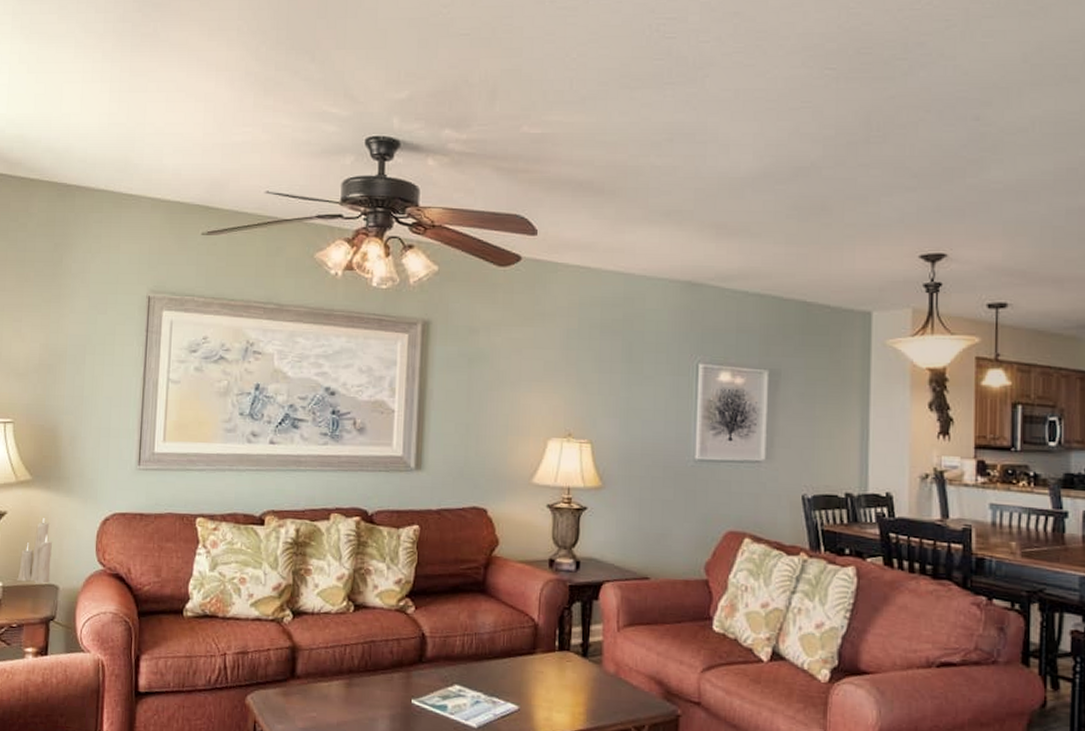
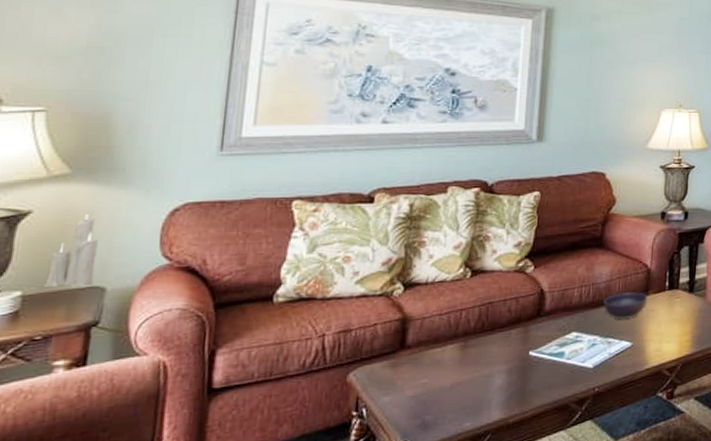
bowl: none [487,646,536,678] -> present [604,291,648,319]

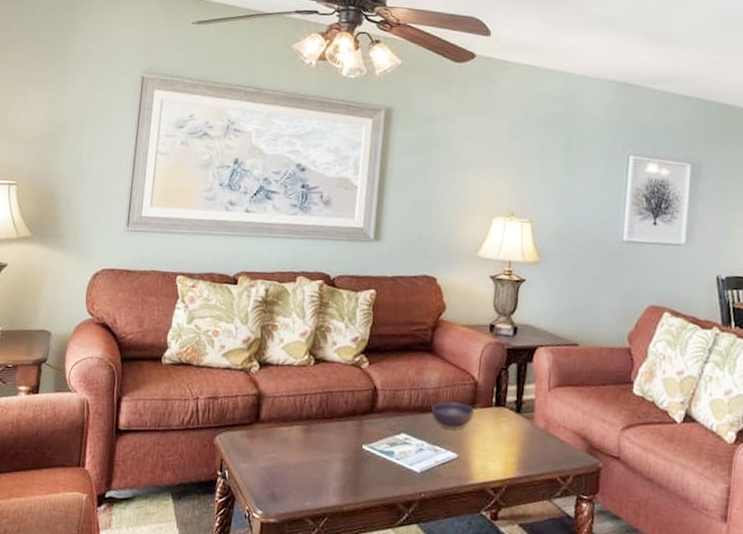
candle: present [42,214,98,288] -> none [13,271,47,330]

